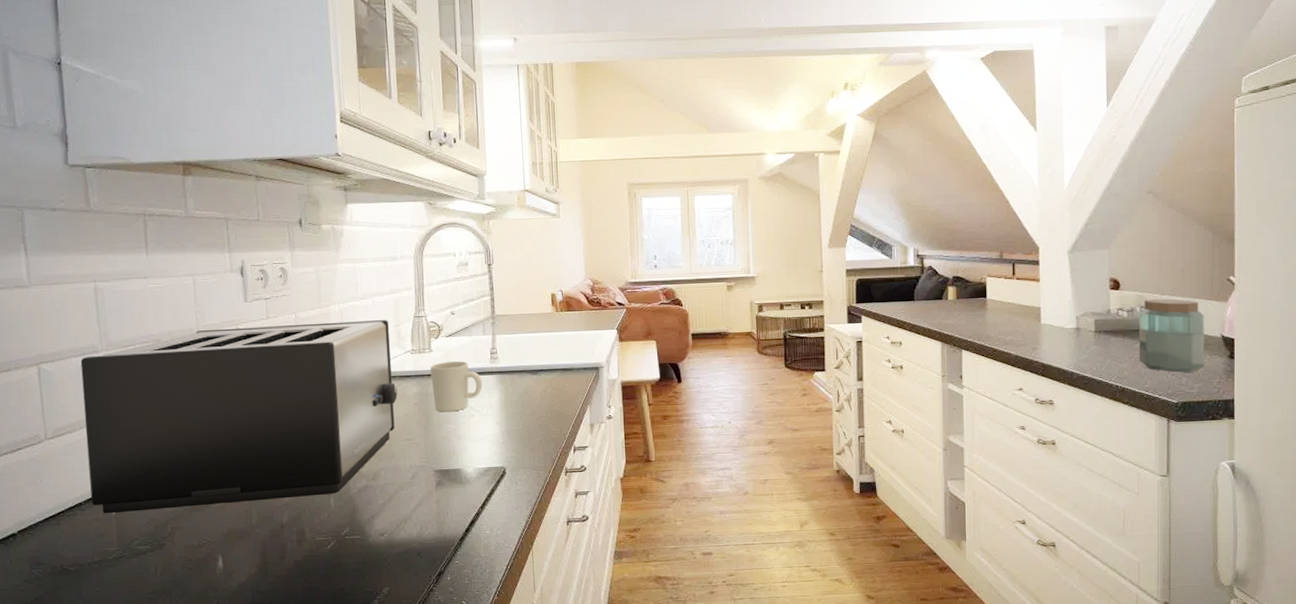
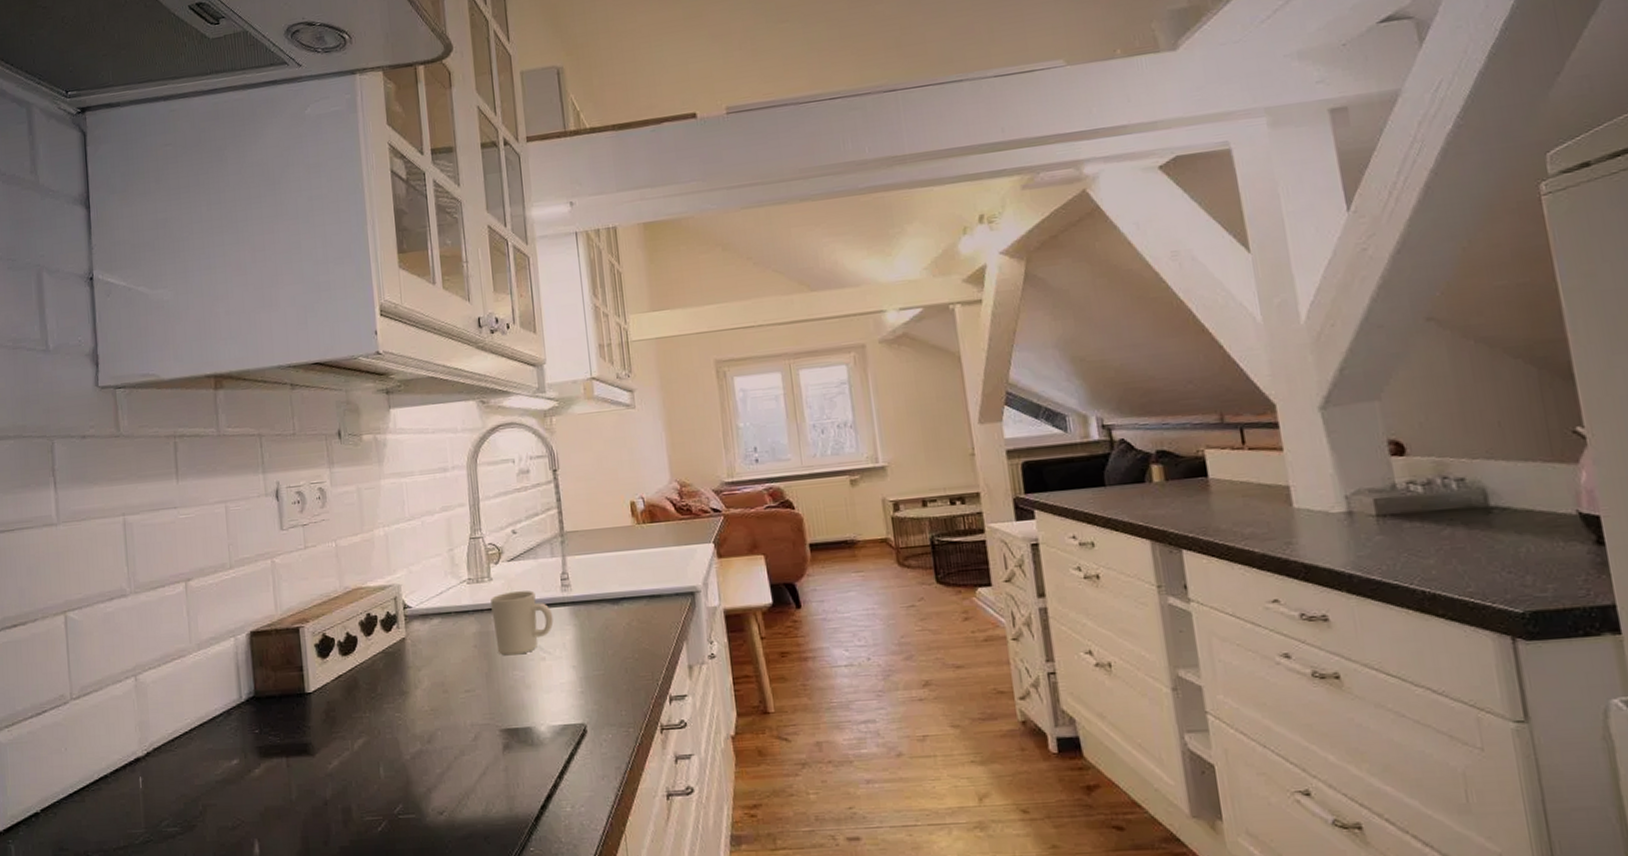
toaster: present [80,320,398,514] -> none [108,544,454,789]
peanut butter: present [1140,298,1205,373] -> none [1441,463,1559,569]

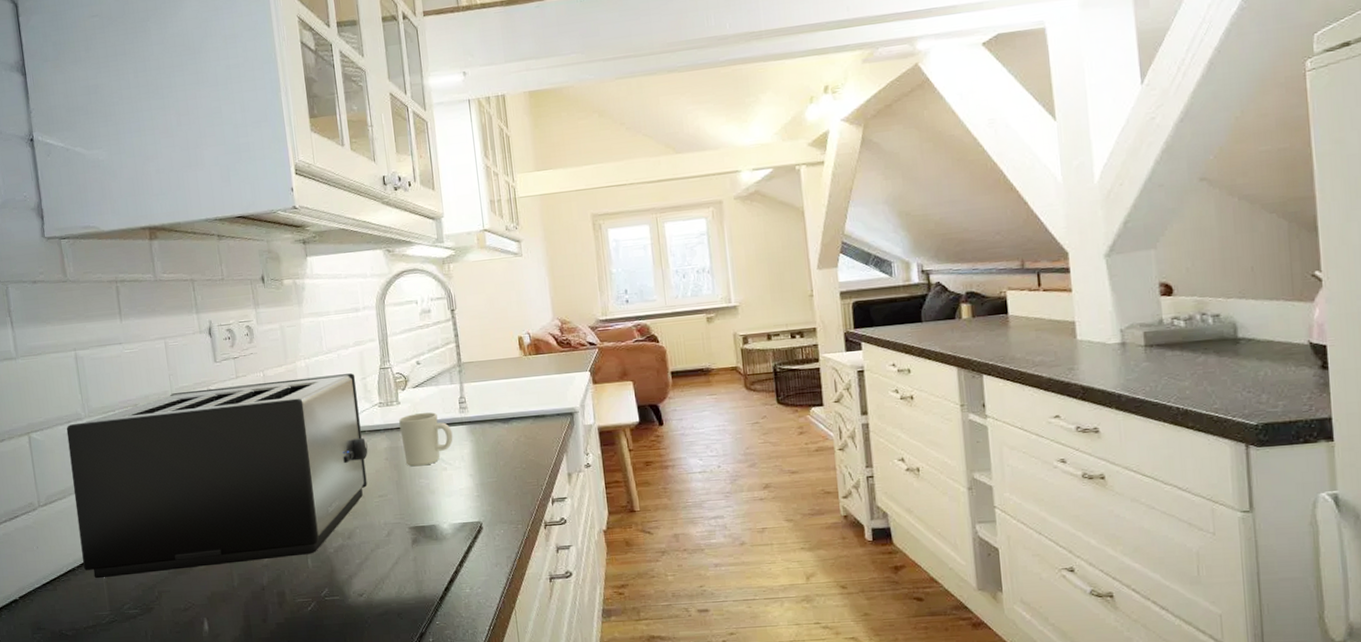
toaster: none [108,544,454,789] -> present [66,373,368,579]

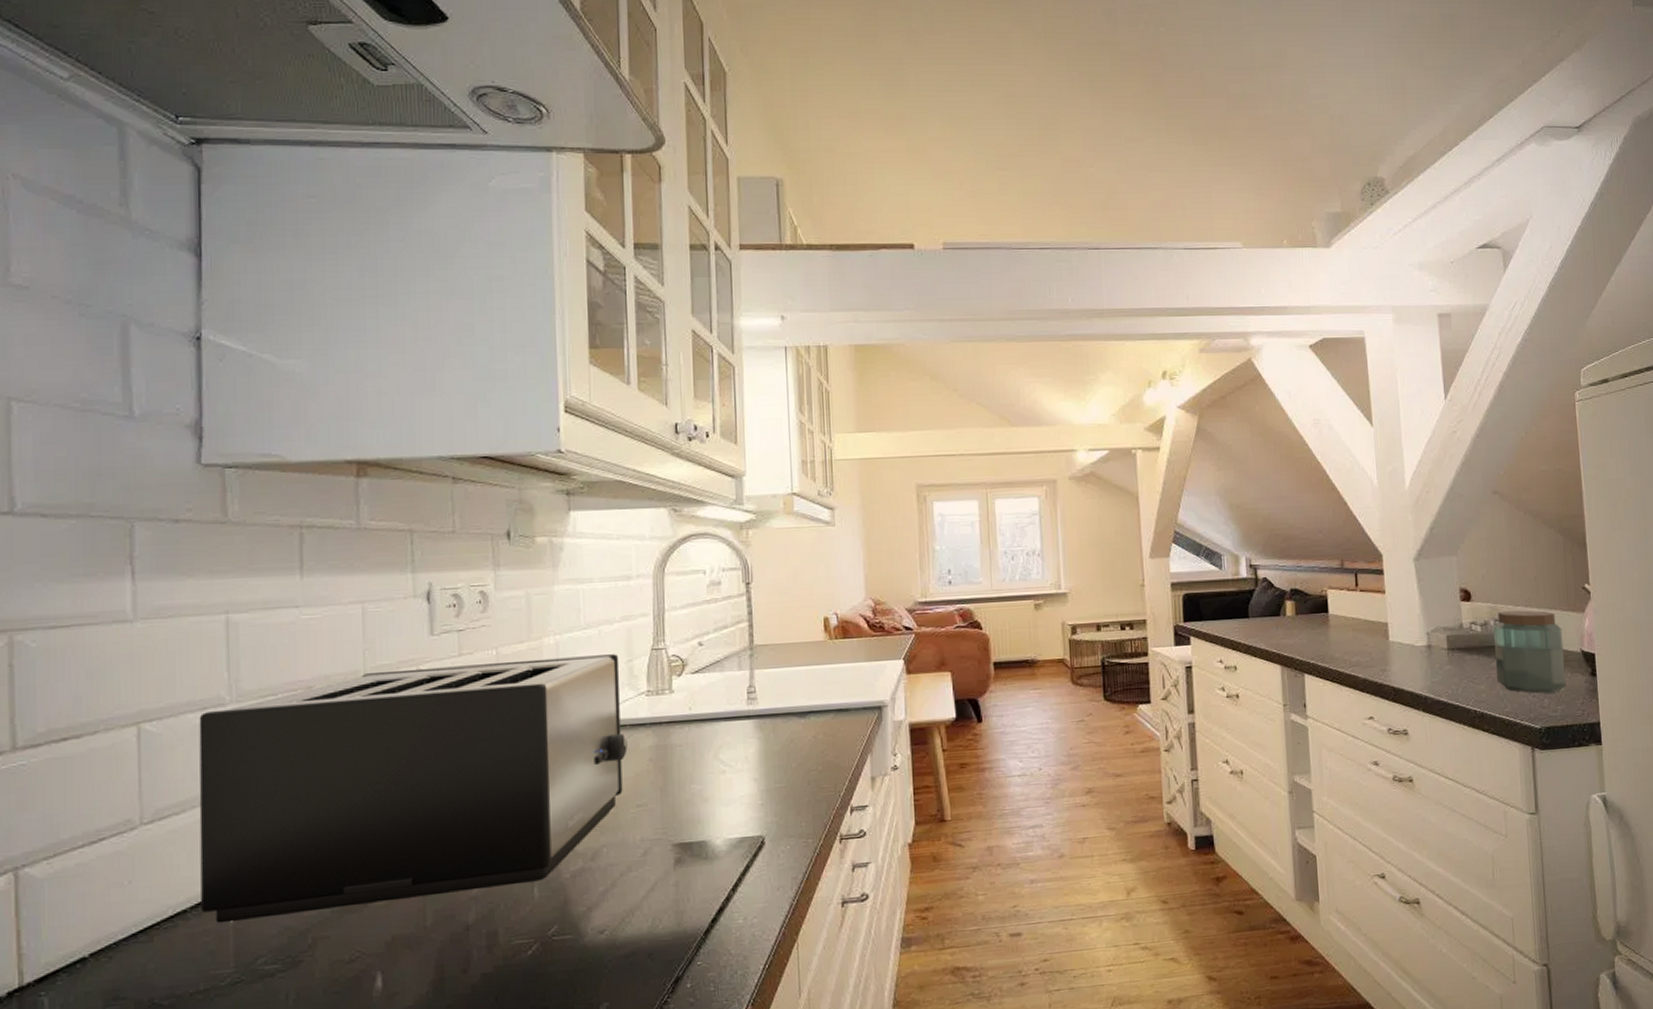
mug: present [399,412,453,467] -> none [671,703,737,769]
peanut butter: none [1200,302,1290,389] -> present [1494,610,1566,694]

